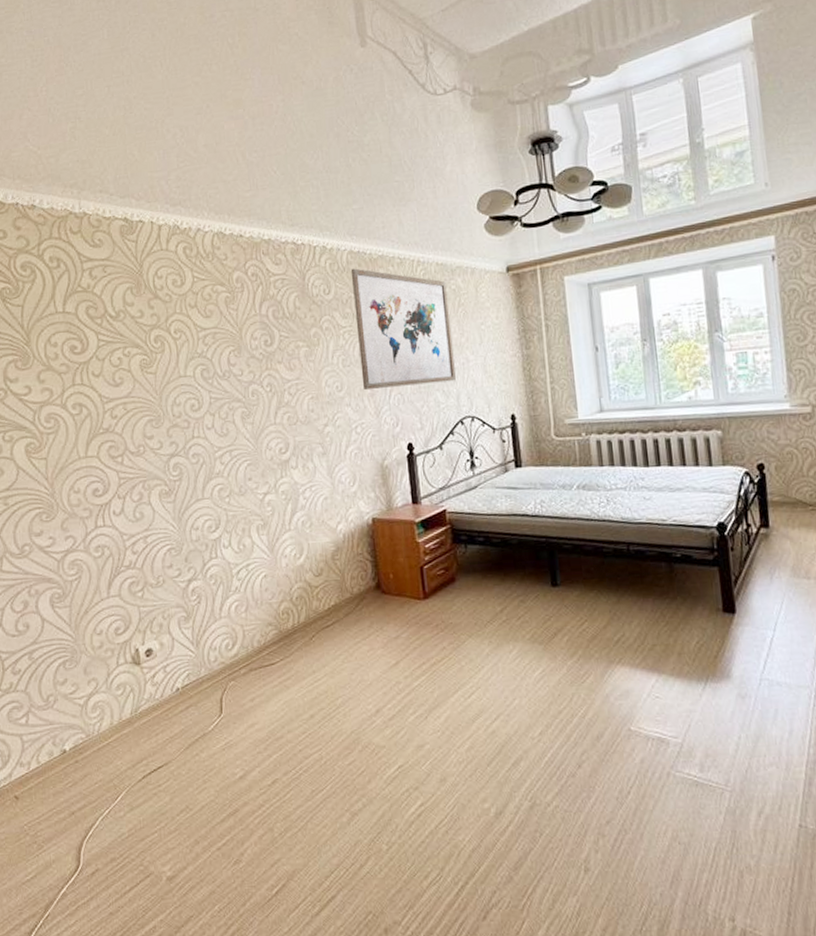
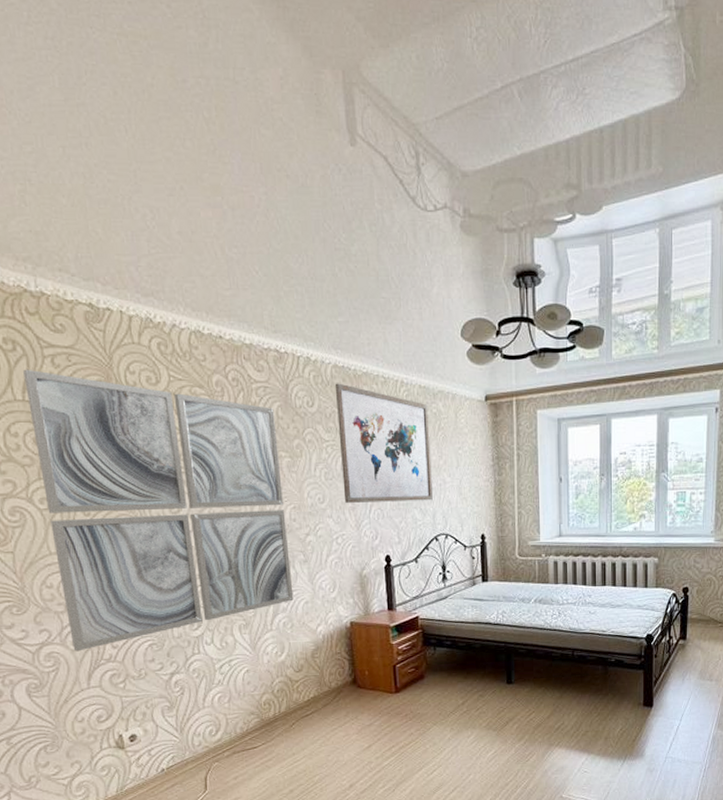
wall art: none [65,283,313,559] -> present [23,369,294,652]

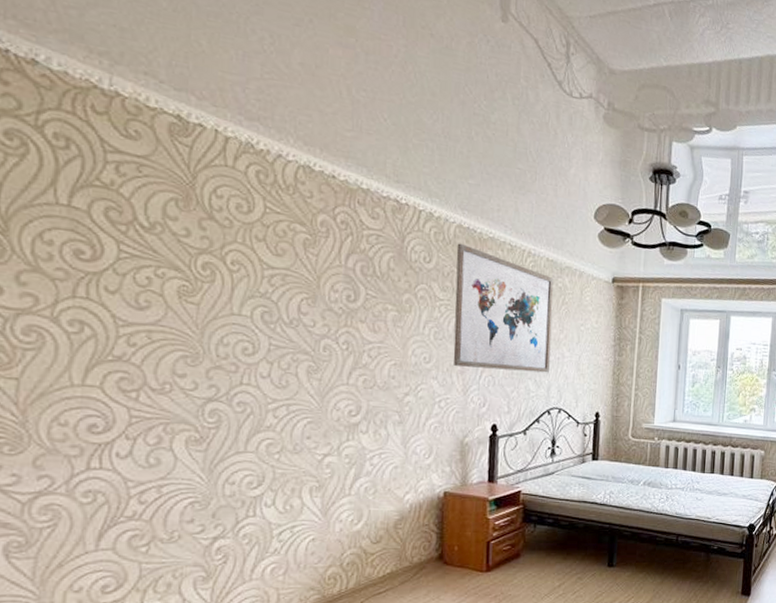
wall art: present [23,369,294,652] -> none [74,171,385,505]

